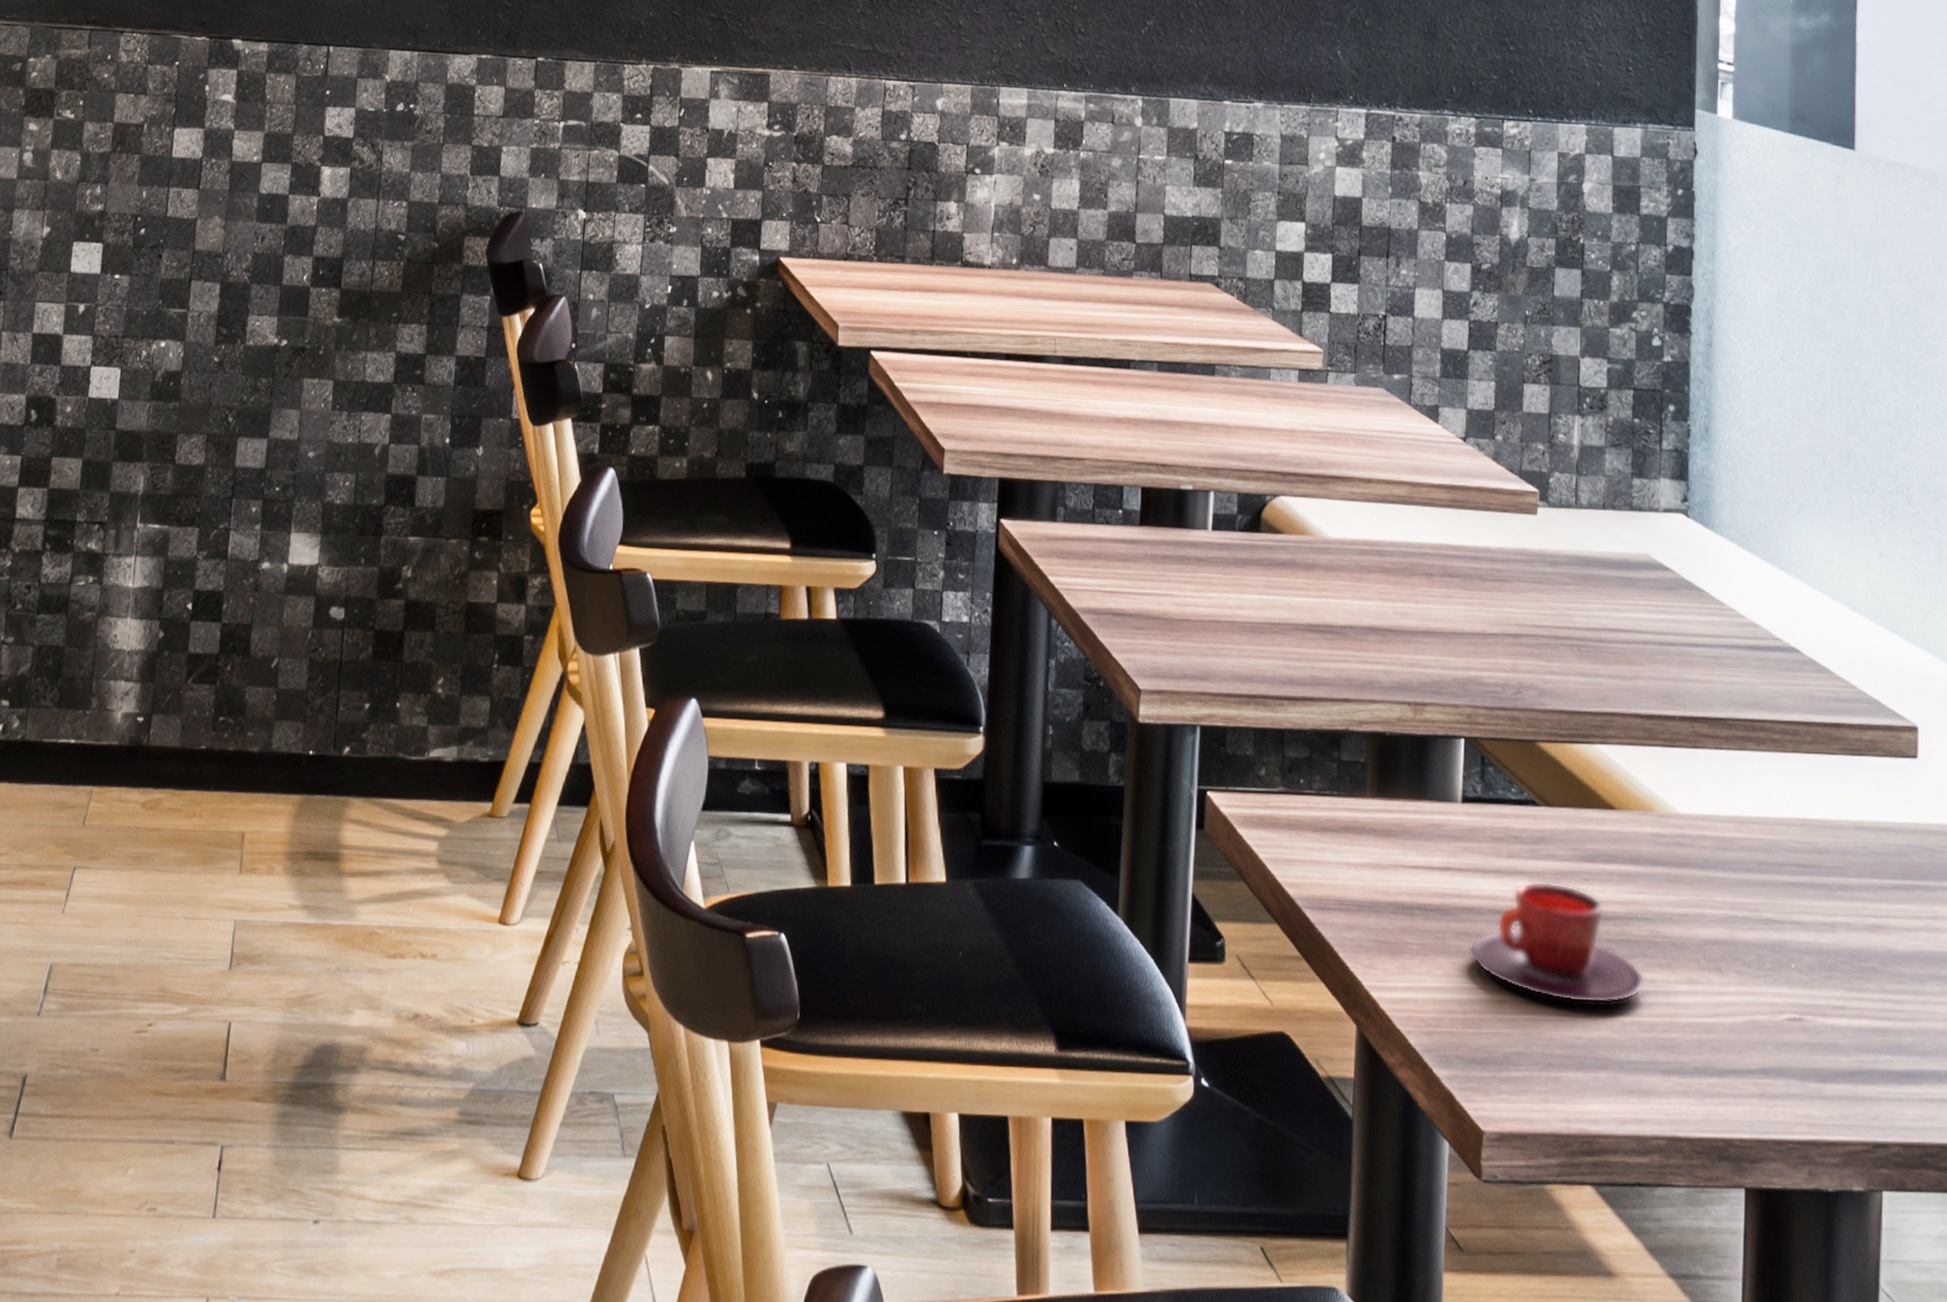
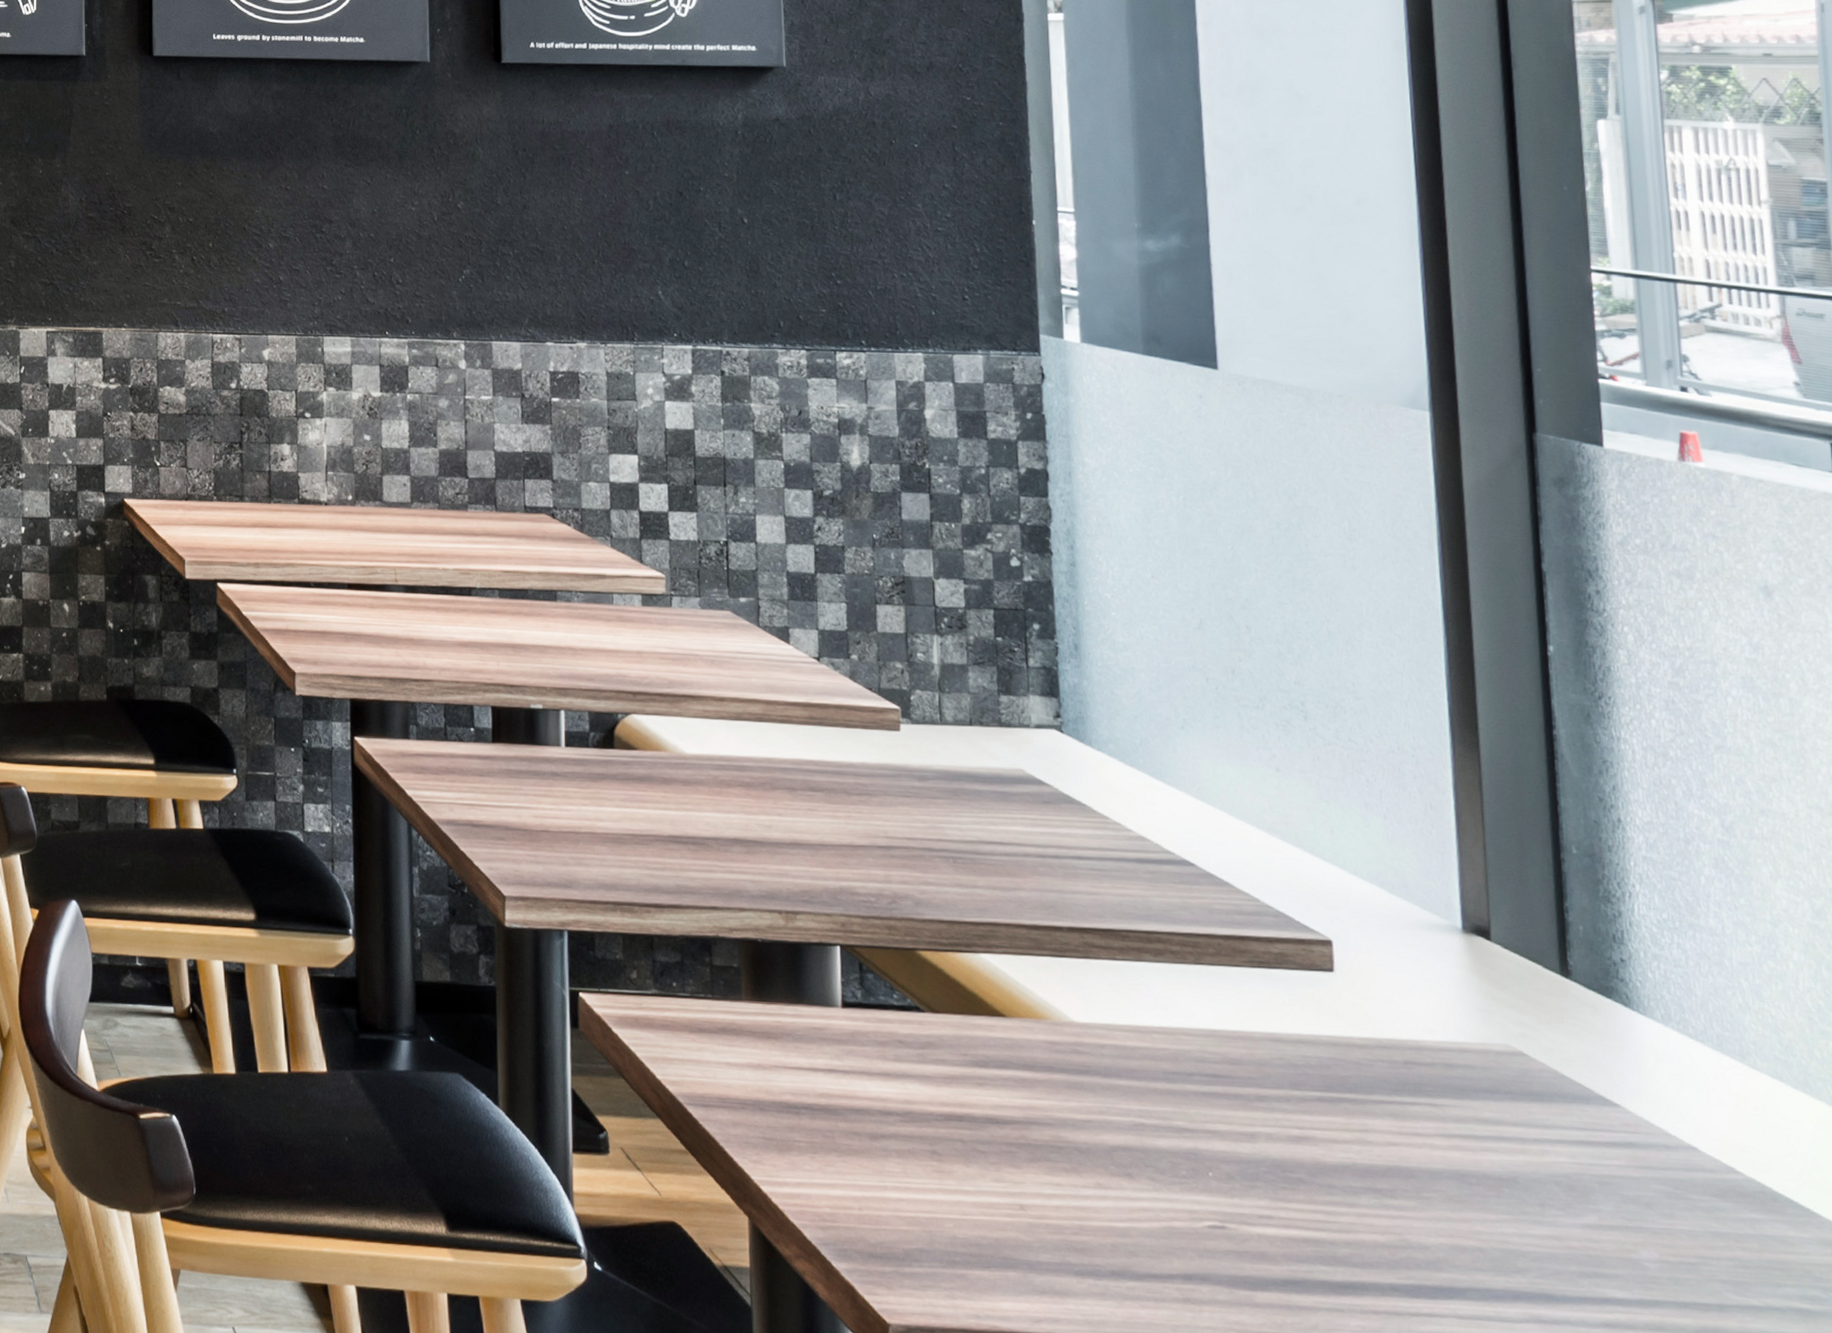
teacup: present [1469,881,1645,1004] -> none [860,1084,1051,1205]

